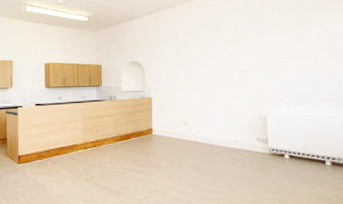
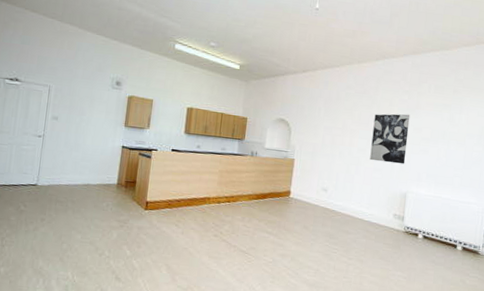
wall art: none [223,39,260,89] -> present [370,114,410,164]

